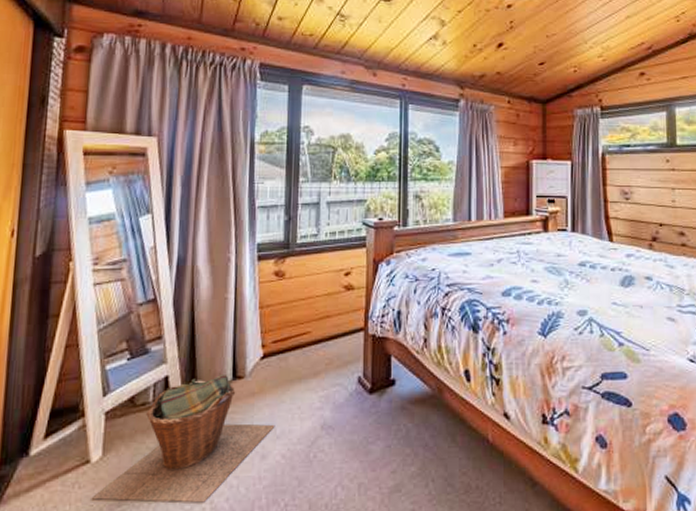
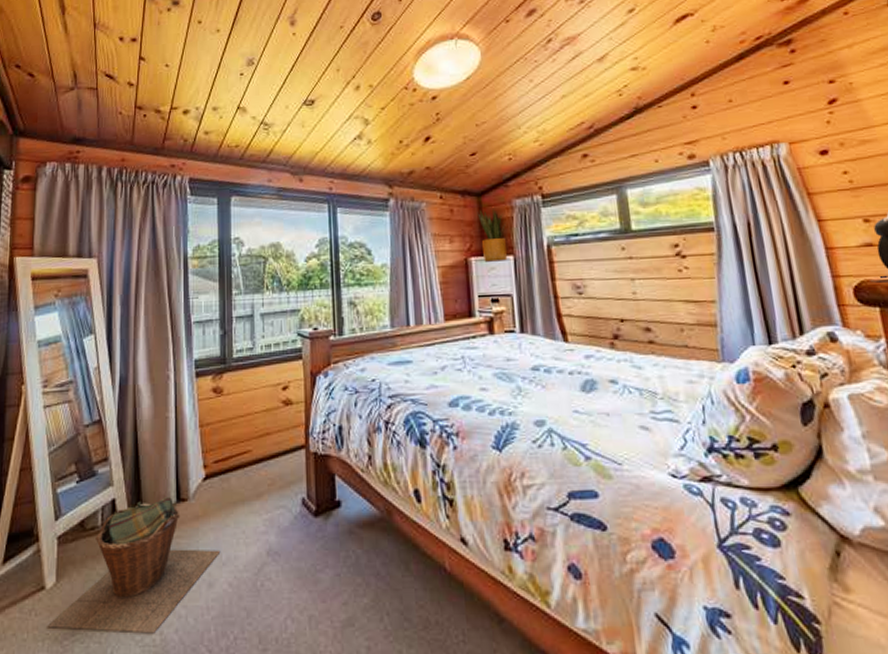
planter: none [541,115,569,165] -> present [477,208,508,262]

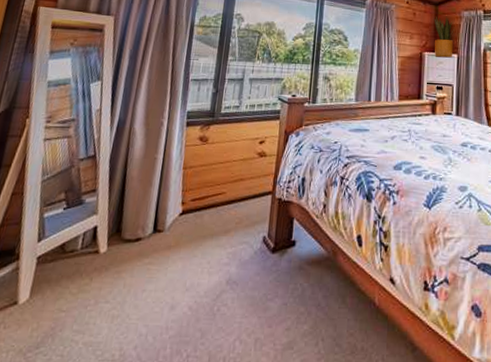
laundry basket: present [47,497,221,634] -> none [13,228,186,349]

